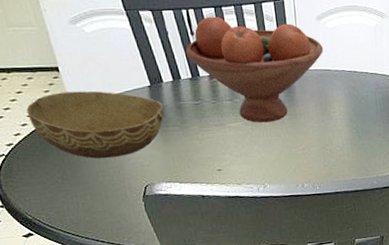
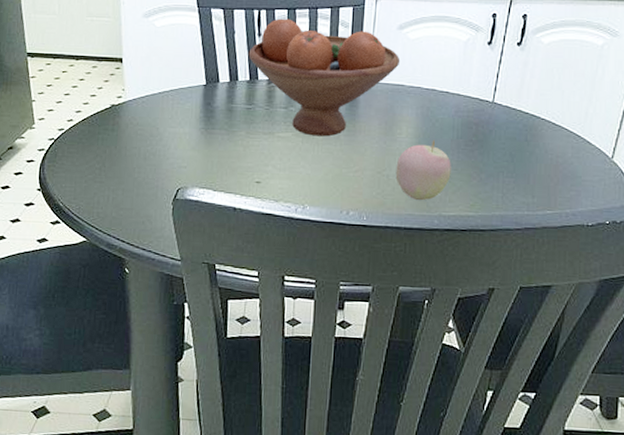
bowl: present [26,91,164,159] -> none [84,83,213,155]
apple: none [335,114,381,167] -> present [395,139,451,201]

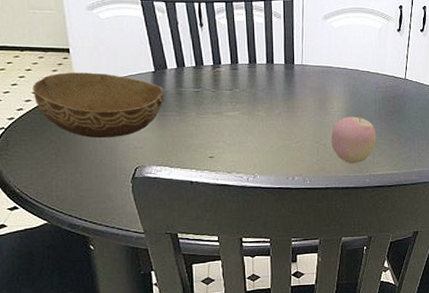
bowl: none [84,83,213,155] -> present [33,72,163,138]
fruit bowl: present [248,18,401,137] -> none [192,10,328,114]

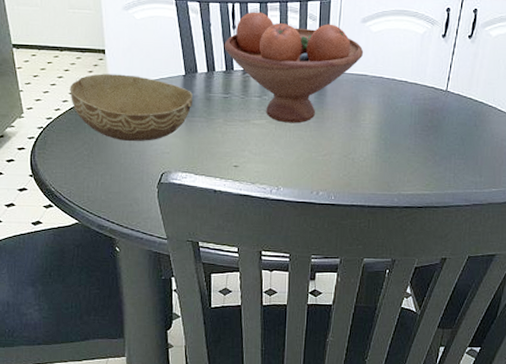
fruit bowl: none [192,10,328,114] -> present [224,12,364,123]
apple: present [331,112,377,164] -> none [360,125,409,181]

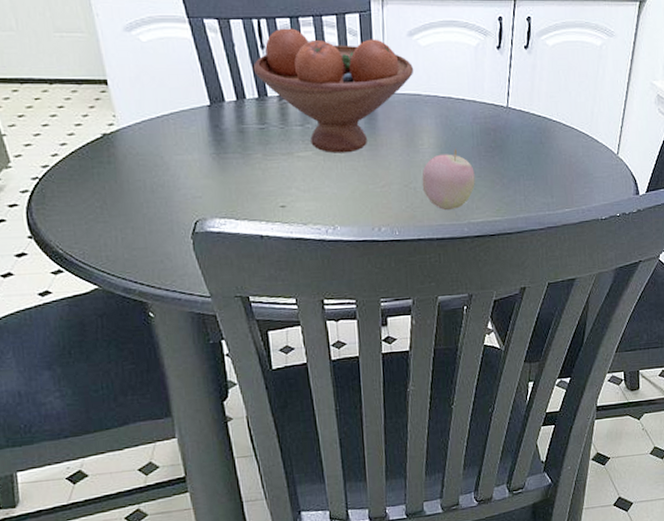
bowl: present [70,73,192,141] -> none [67,108,223,187]
apple: none [360,125,409,181] -> present [422,148,475,211]

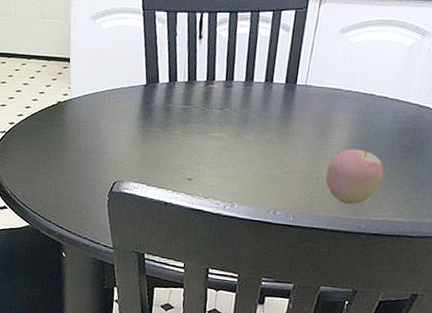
fruit bowl: present [253,28,414,153] -> none [188,21,340,138]

